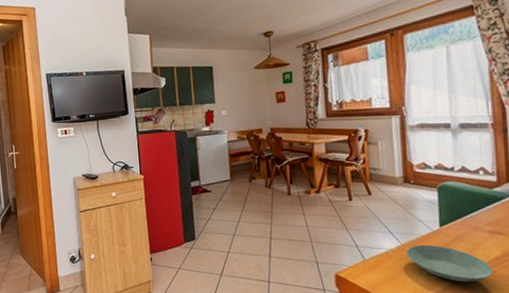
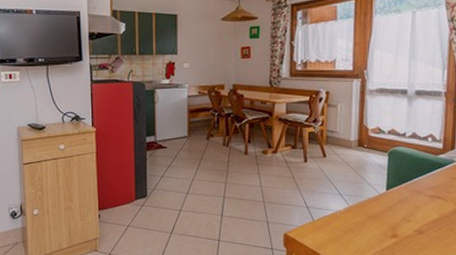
saucer: present [406,244,494,282] -> none [353,206,429,243]

